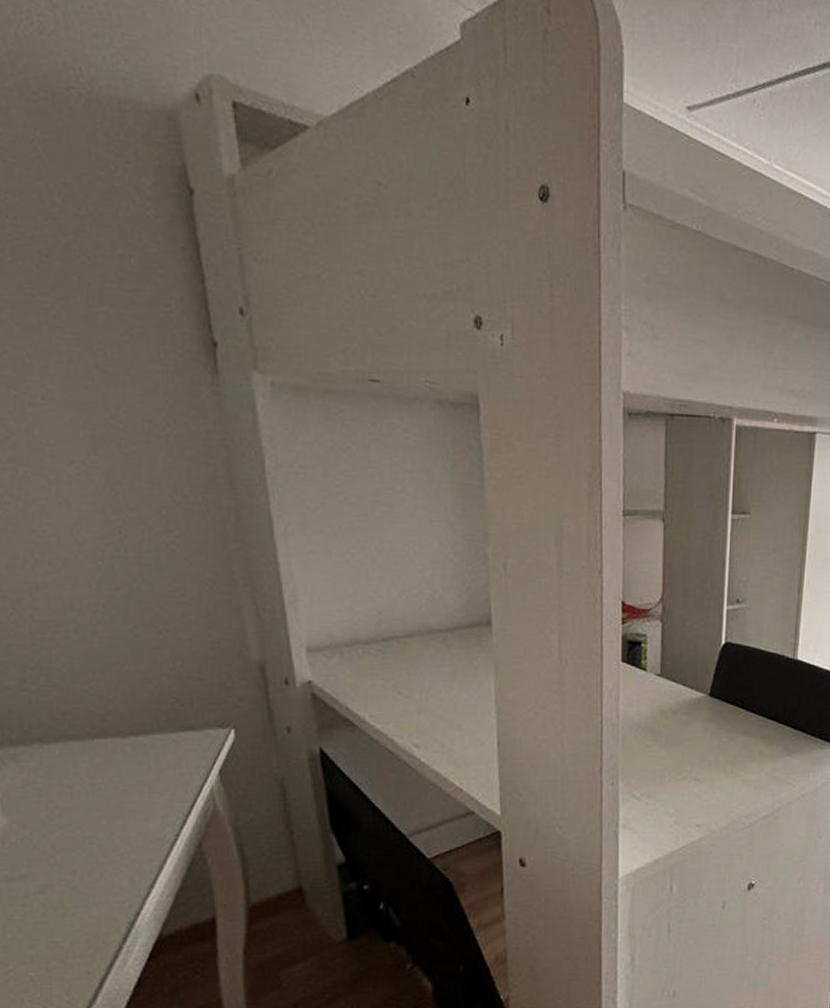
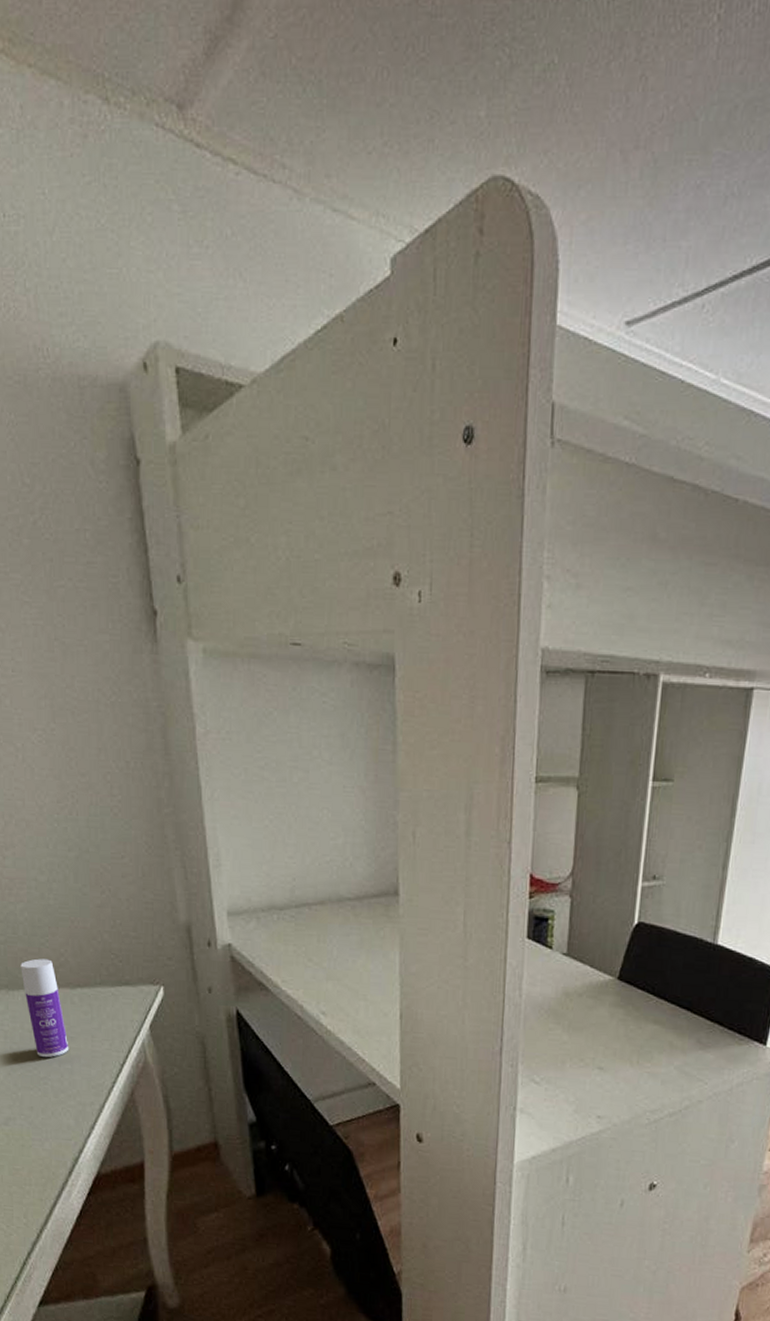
bottle: none [57,707,121,814] -> present [20,958,69,1057]

